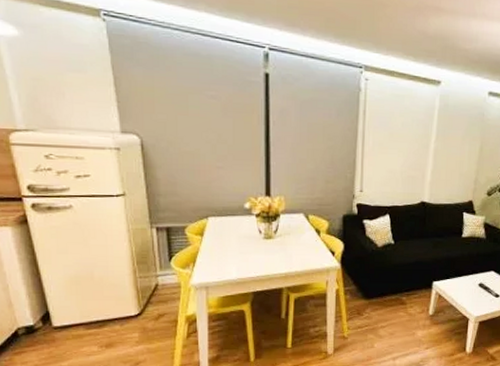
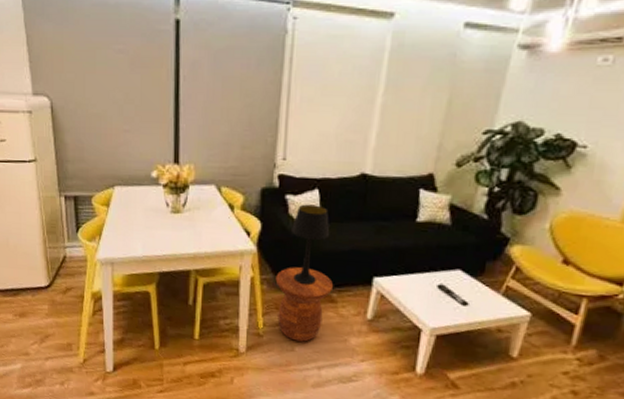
side table: none [357,278,404,339] -> present [275,267,334,342]
table lamp: none [369,227,399,292] -> present [292,204,330,286]

